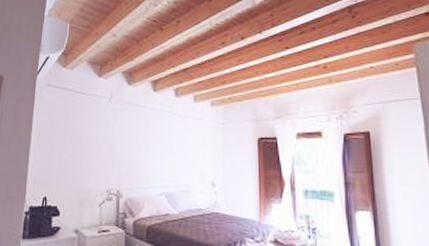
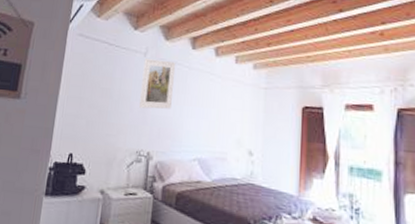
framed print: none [107,103,139,150] -> present [139,59,176,109]

